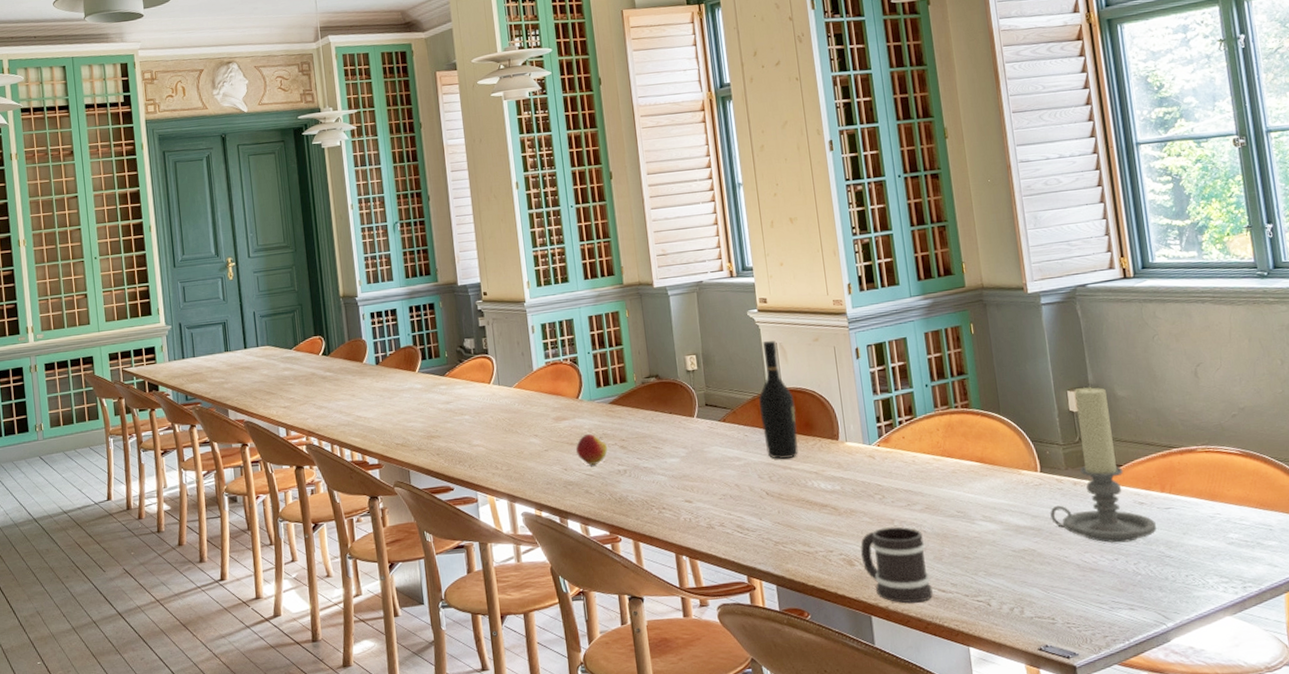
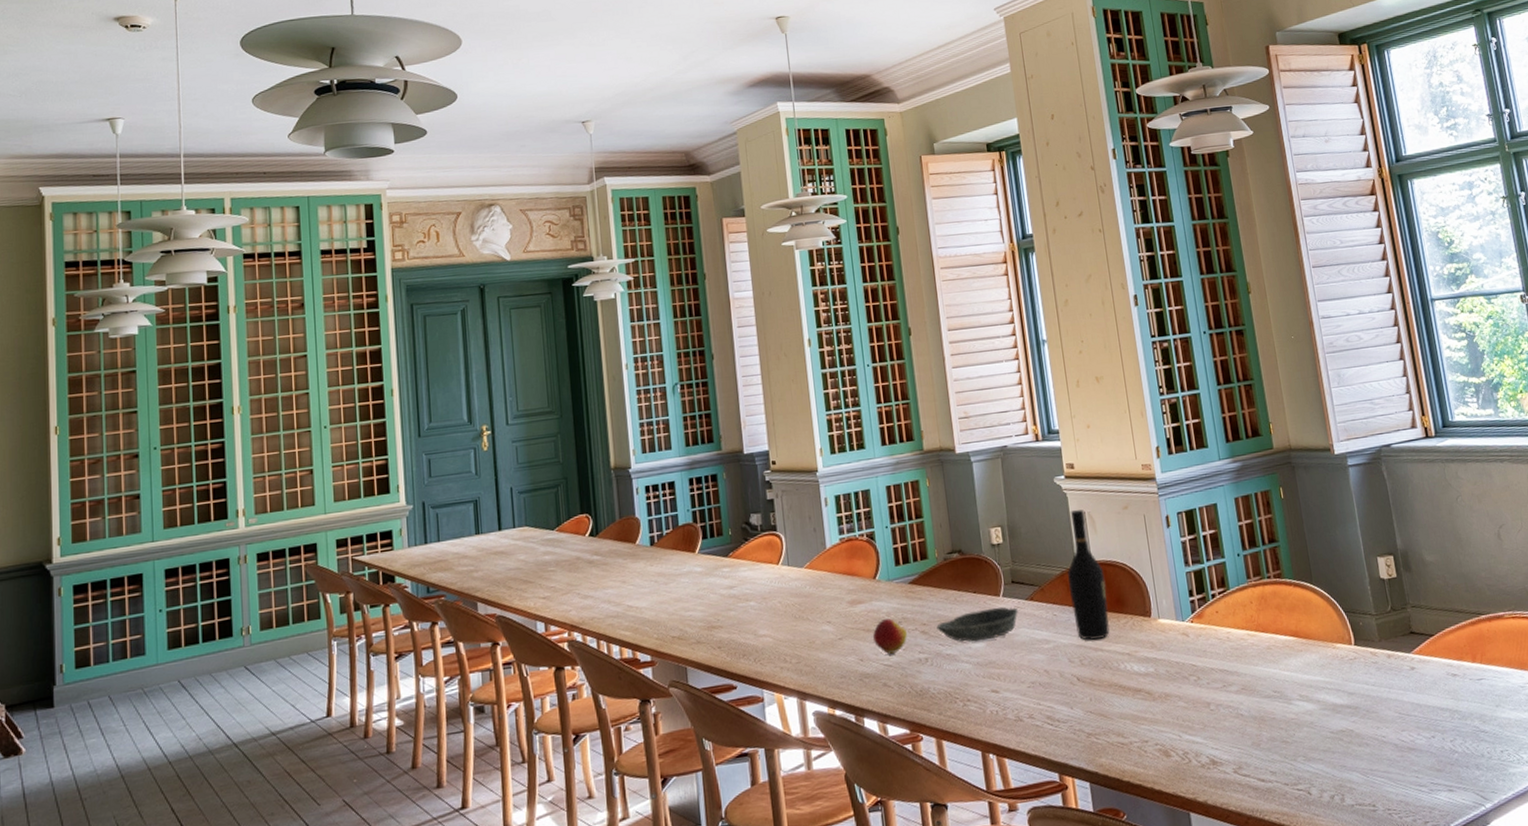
bowl: none [634,427,711,457] -> present [936,607,1018,642]
mug: present [860,526,934,604] -> none [1176,710,1253,797]
candle holder: present [1050,386,1156,543] -> none [1366,551,1470,720]

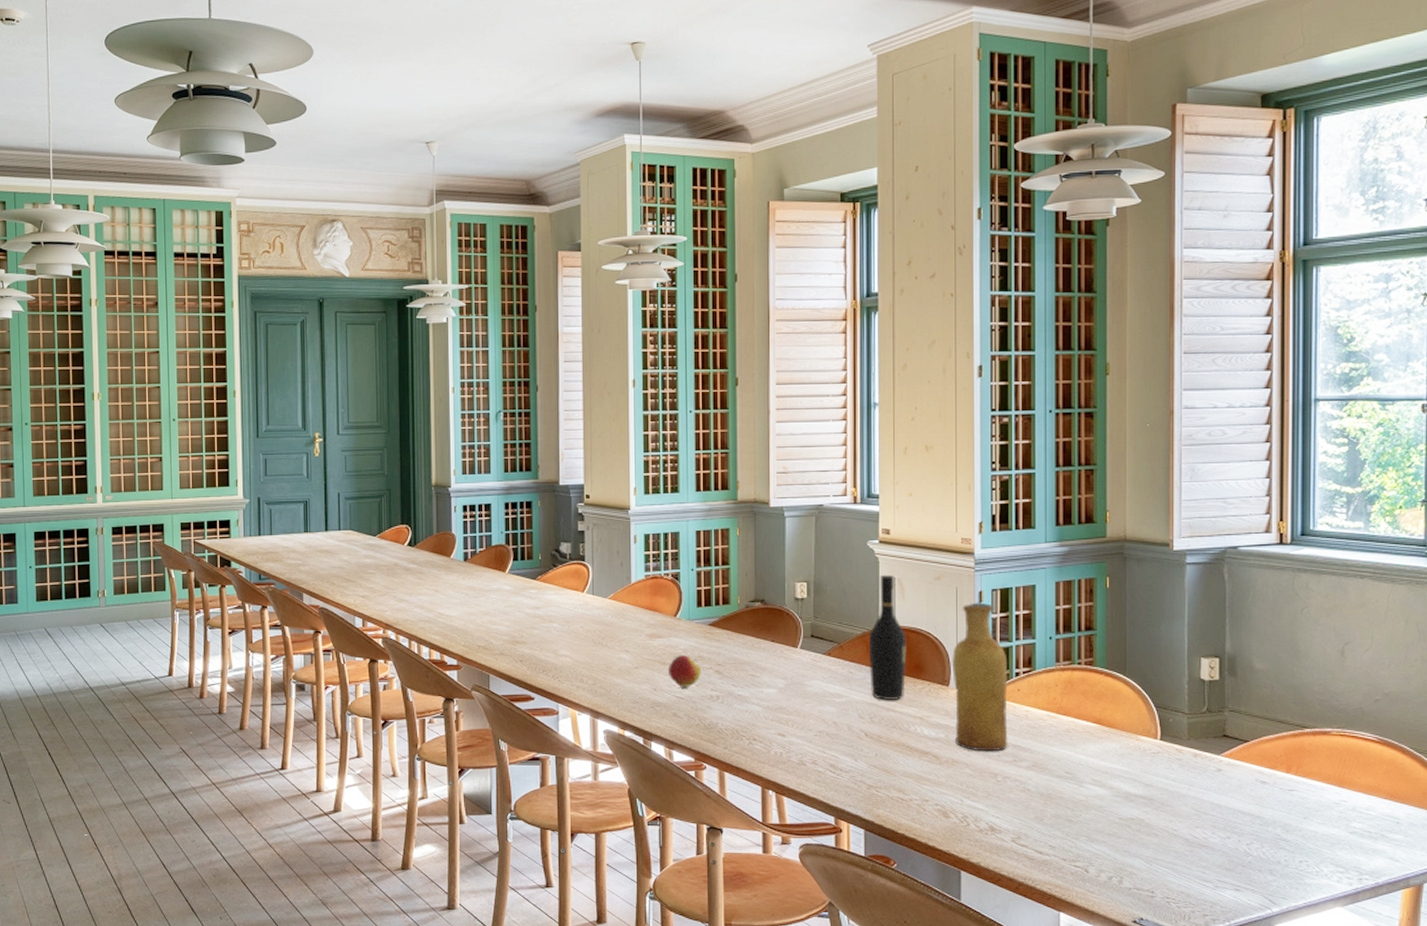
bowl: present [936,607,1018,642] -> none [731,657,814,687]
vase: none [1149,527,1216,682] -> present [951,602,1008,752]

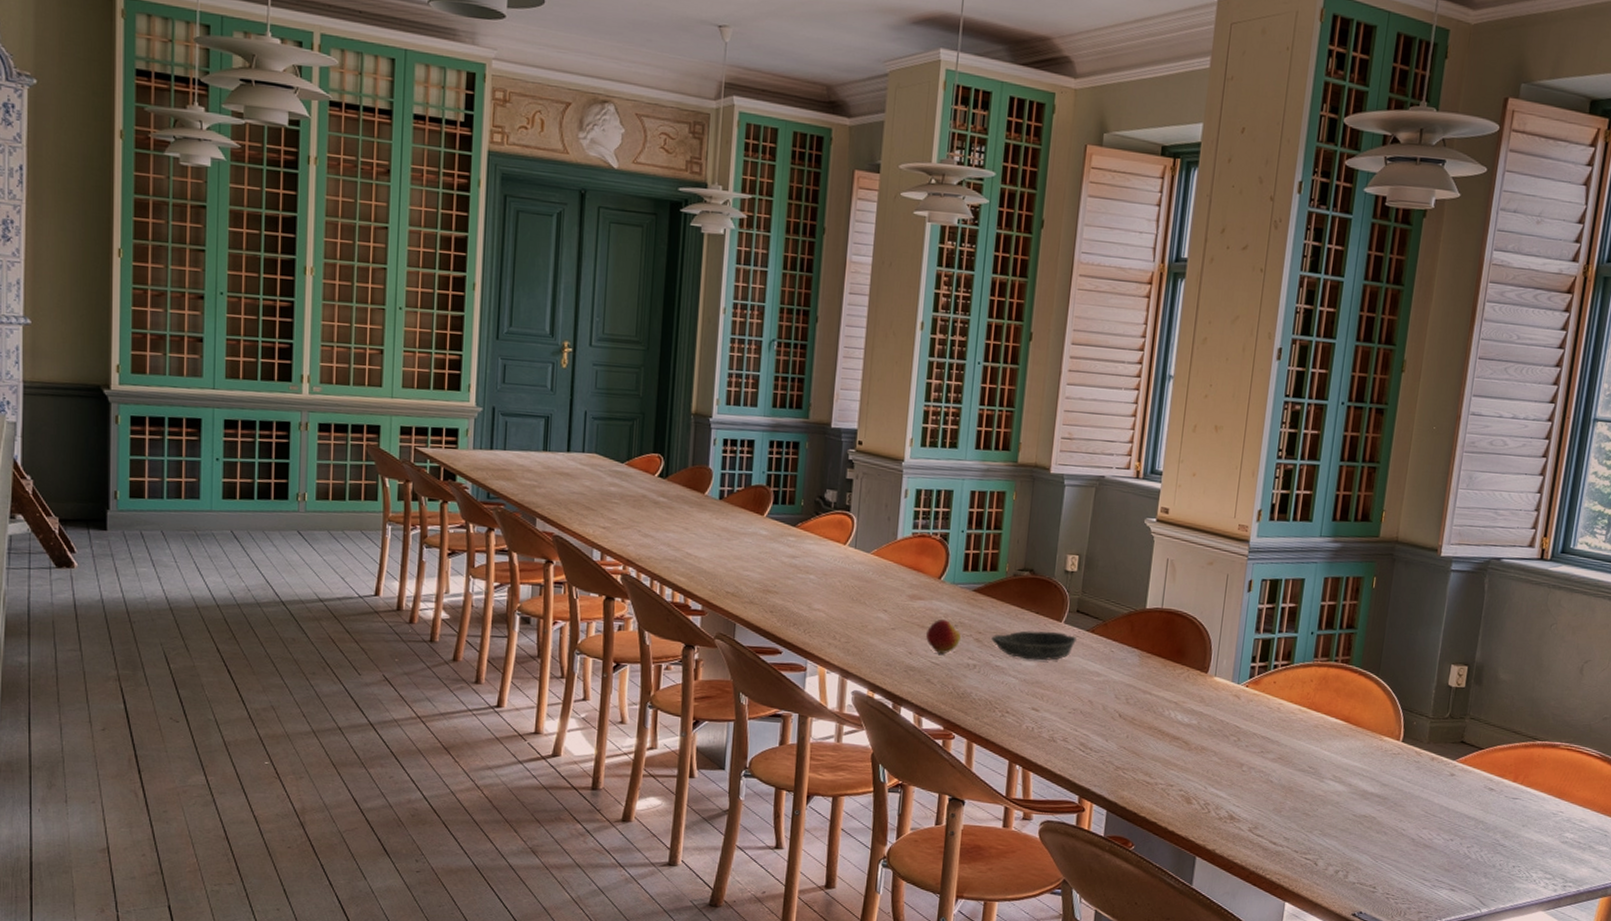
bowl: none [731,657,814,687] -> present [991,630,1076,661]
wine bottle: present [868,574,907,700] -> none [1130,554,1172,683]
vase: present [951,602,1008,752] -> none [1207,591,1268,742]

